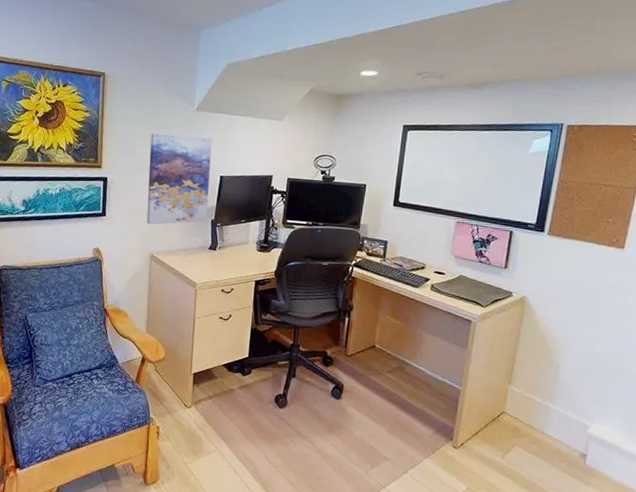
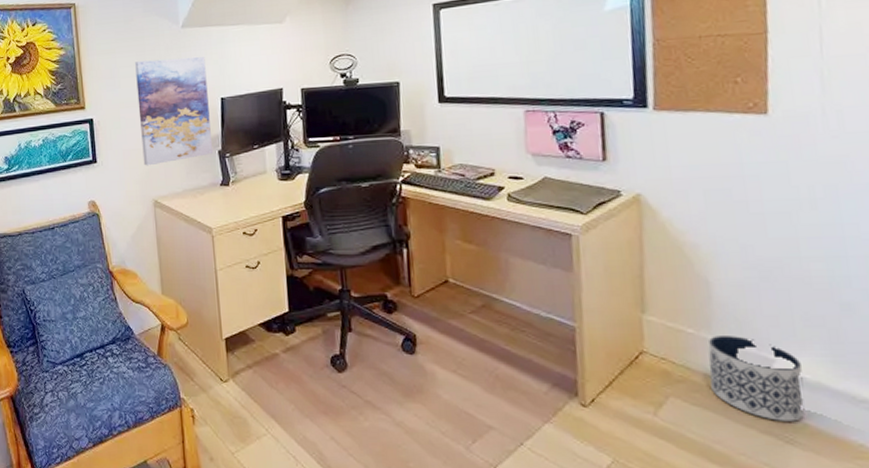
planter: none [544,405,606,470] -> present [708,336,805,422]

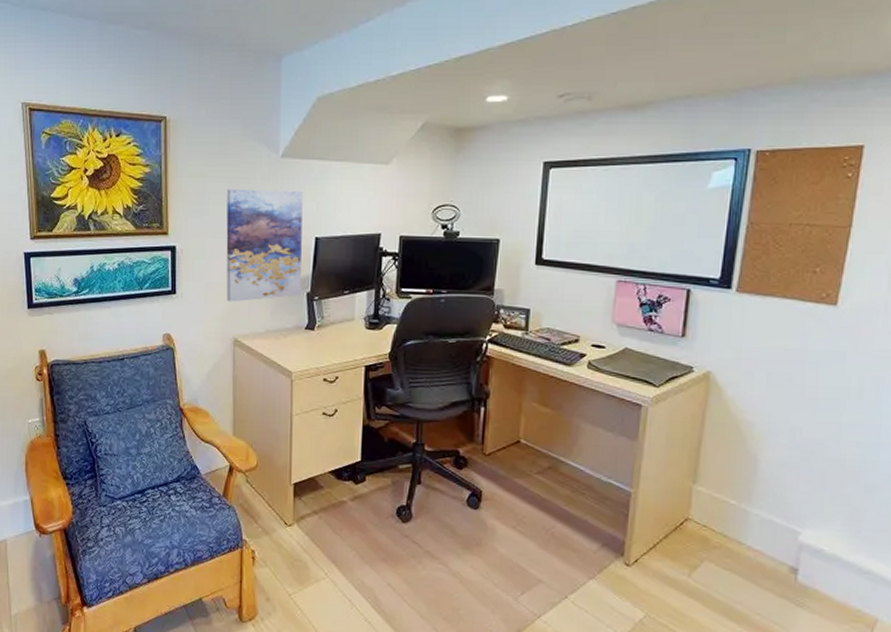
planter: present [708,336,805,422] -> none [742,508,822,588]

